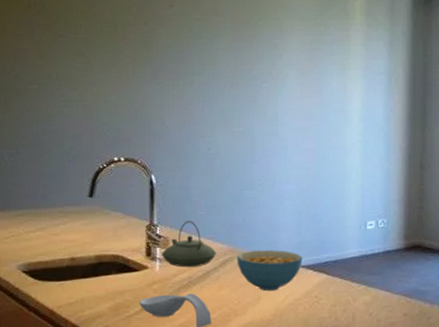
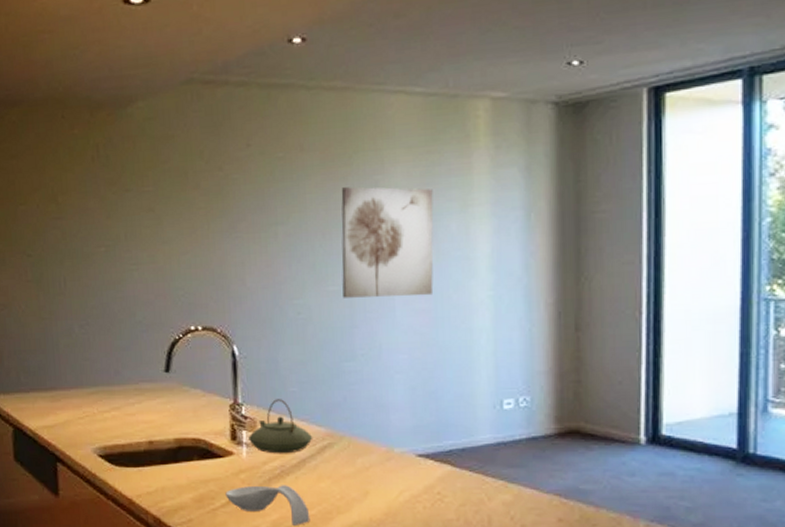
cereal bowl: present [236,250,303,291] -> none [337,434,420,485]
wall art: none [246,47,320,139] -> present [341,186,434,298]

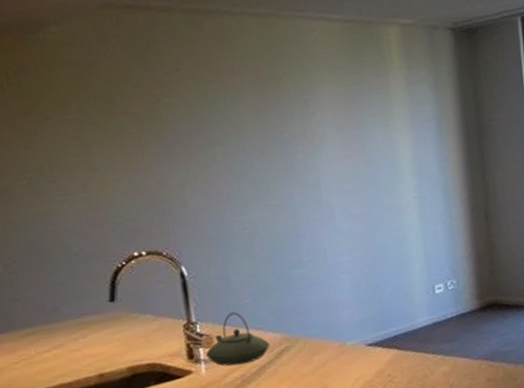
wall art: present [341,186,434,298] -> none [274,105,368,211]

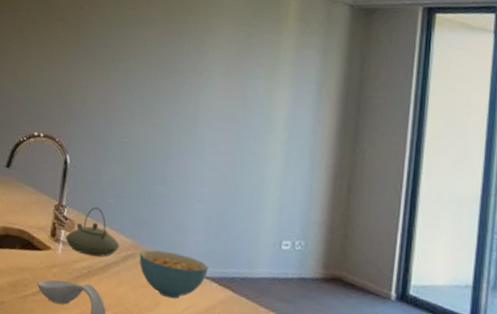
cereal bowl: none [293,330,369,378] -> present [139,250,209,299]

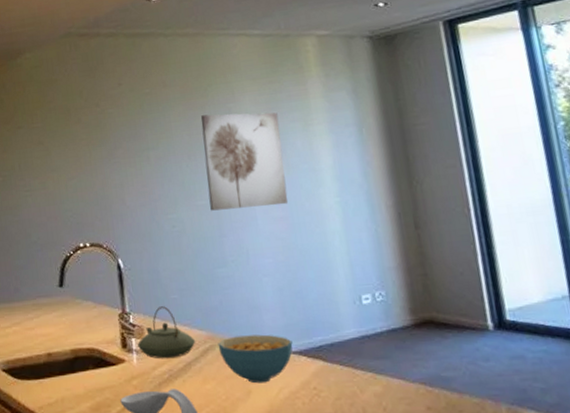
wall art: none [163,41,248,142] -> present [201,112,289,211]

